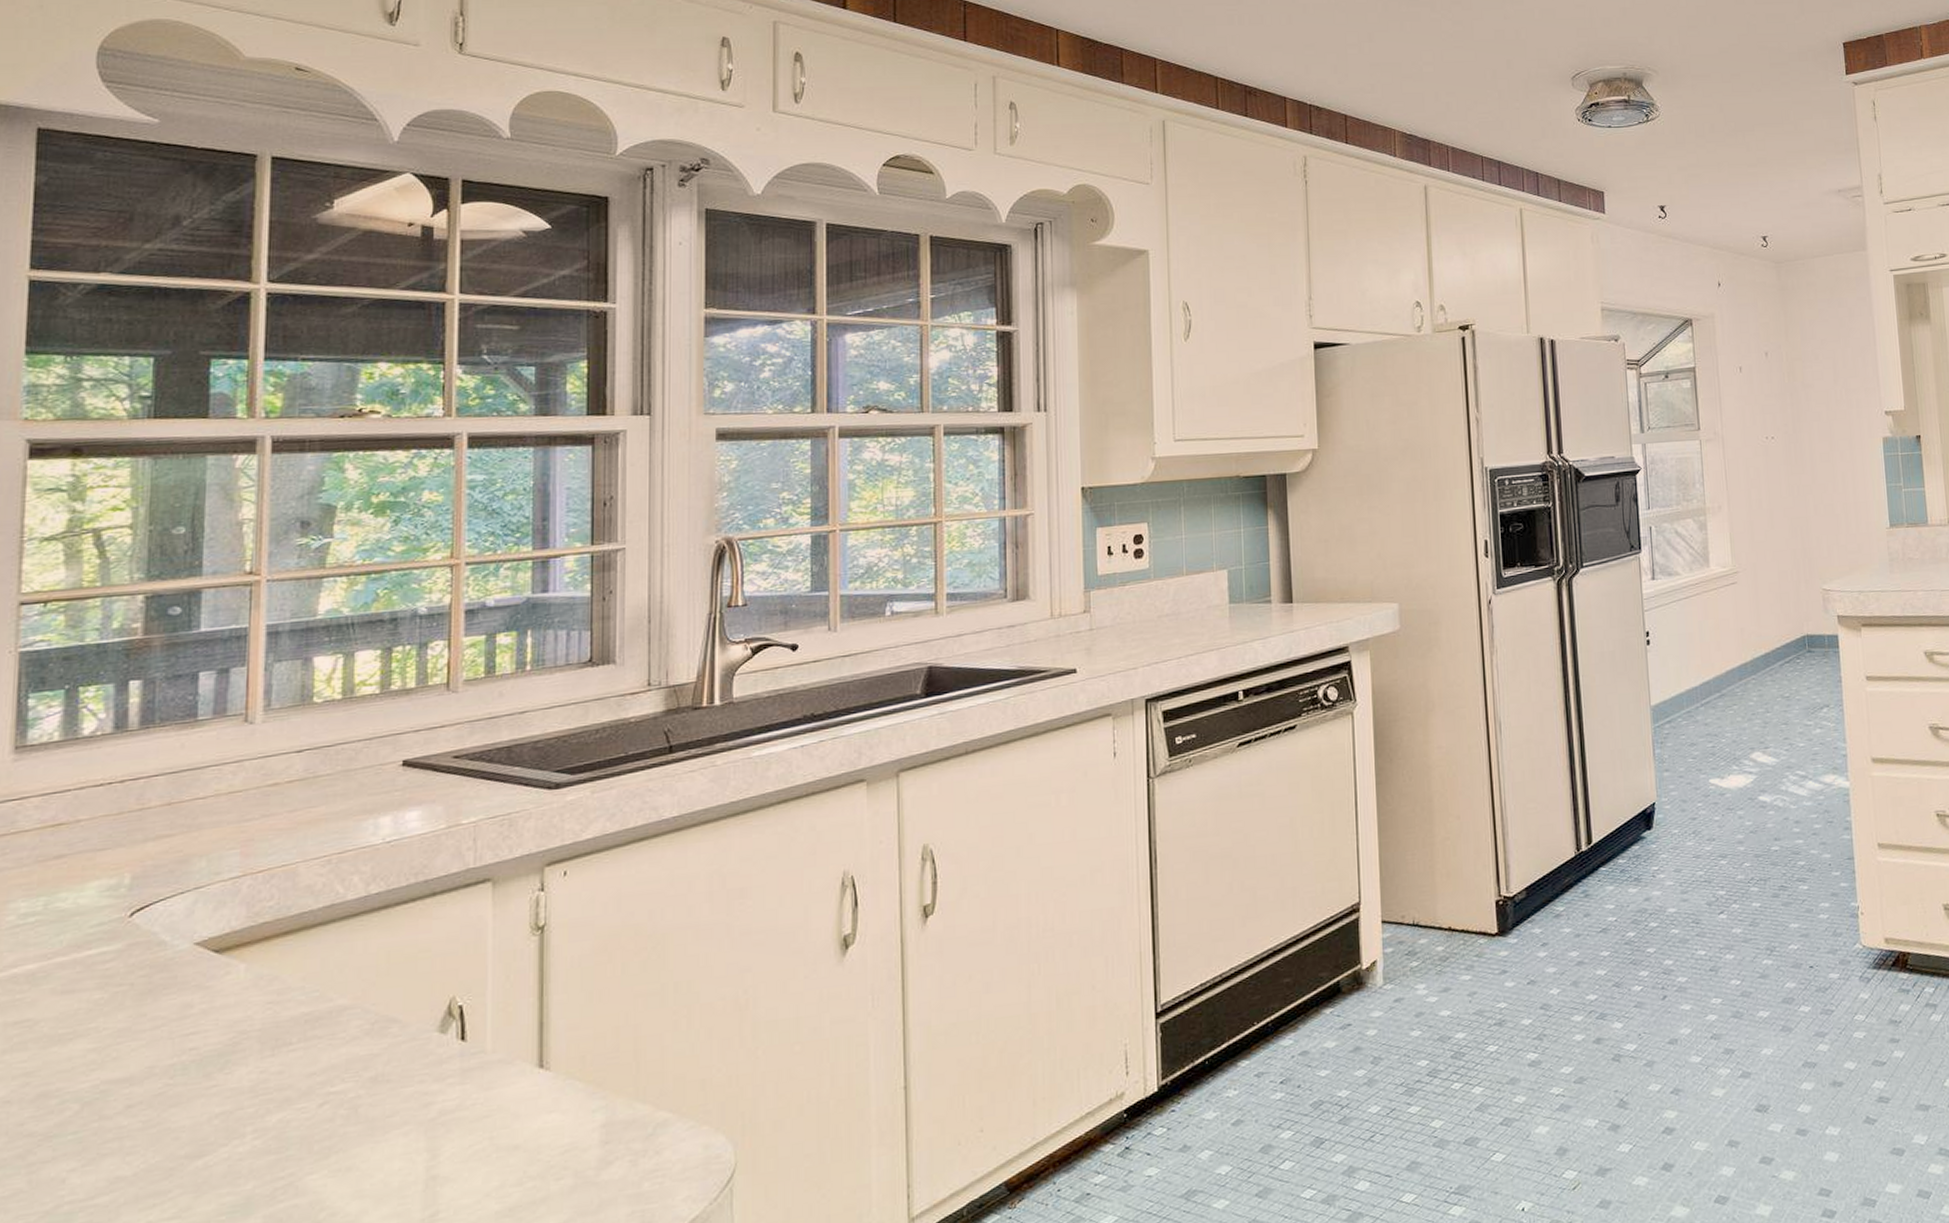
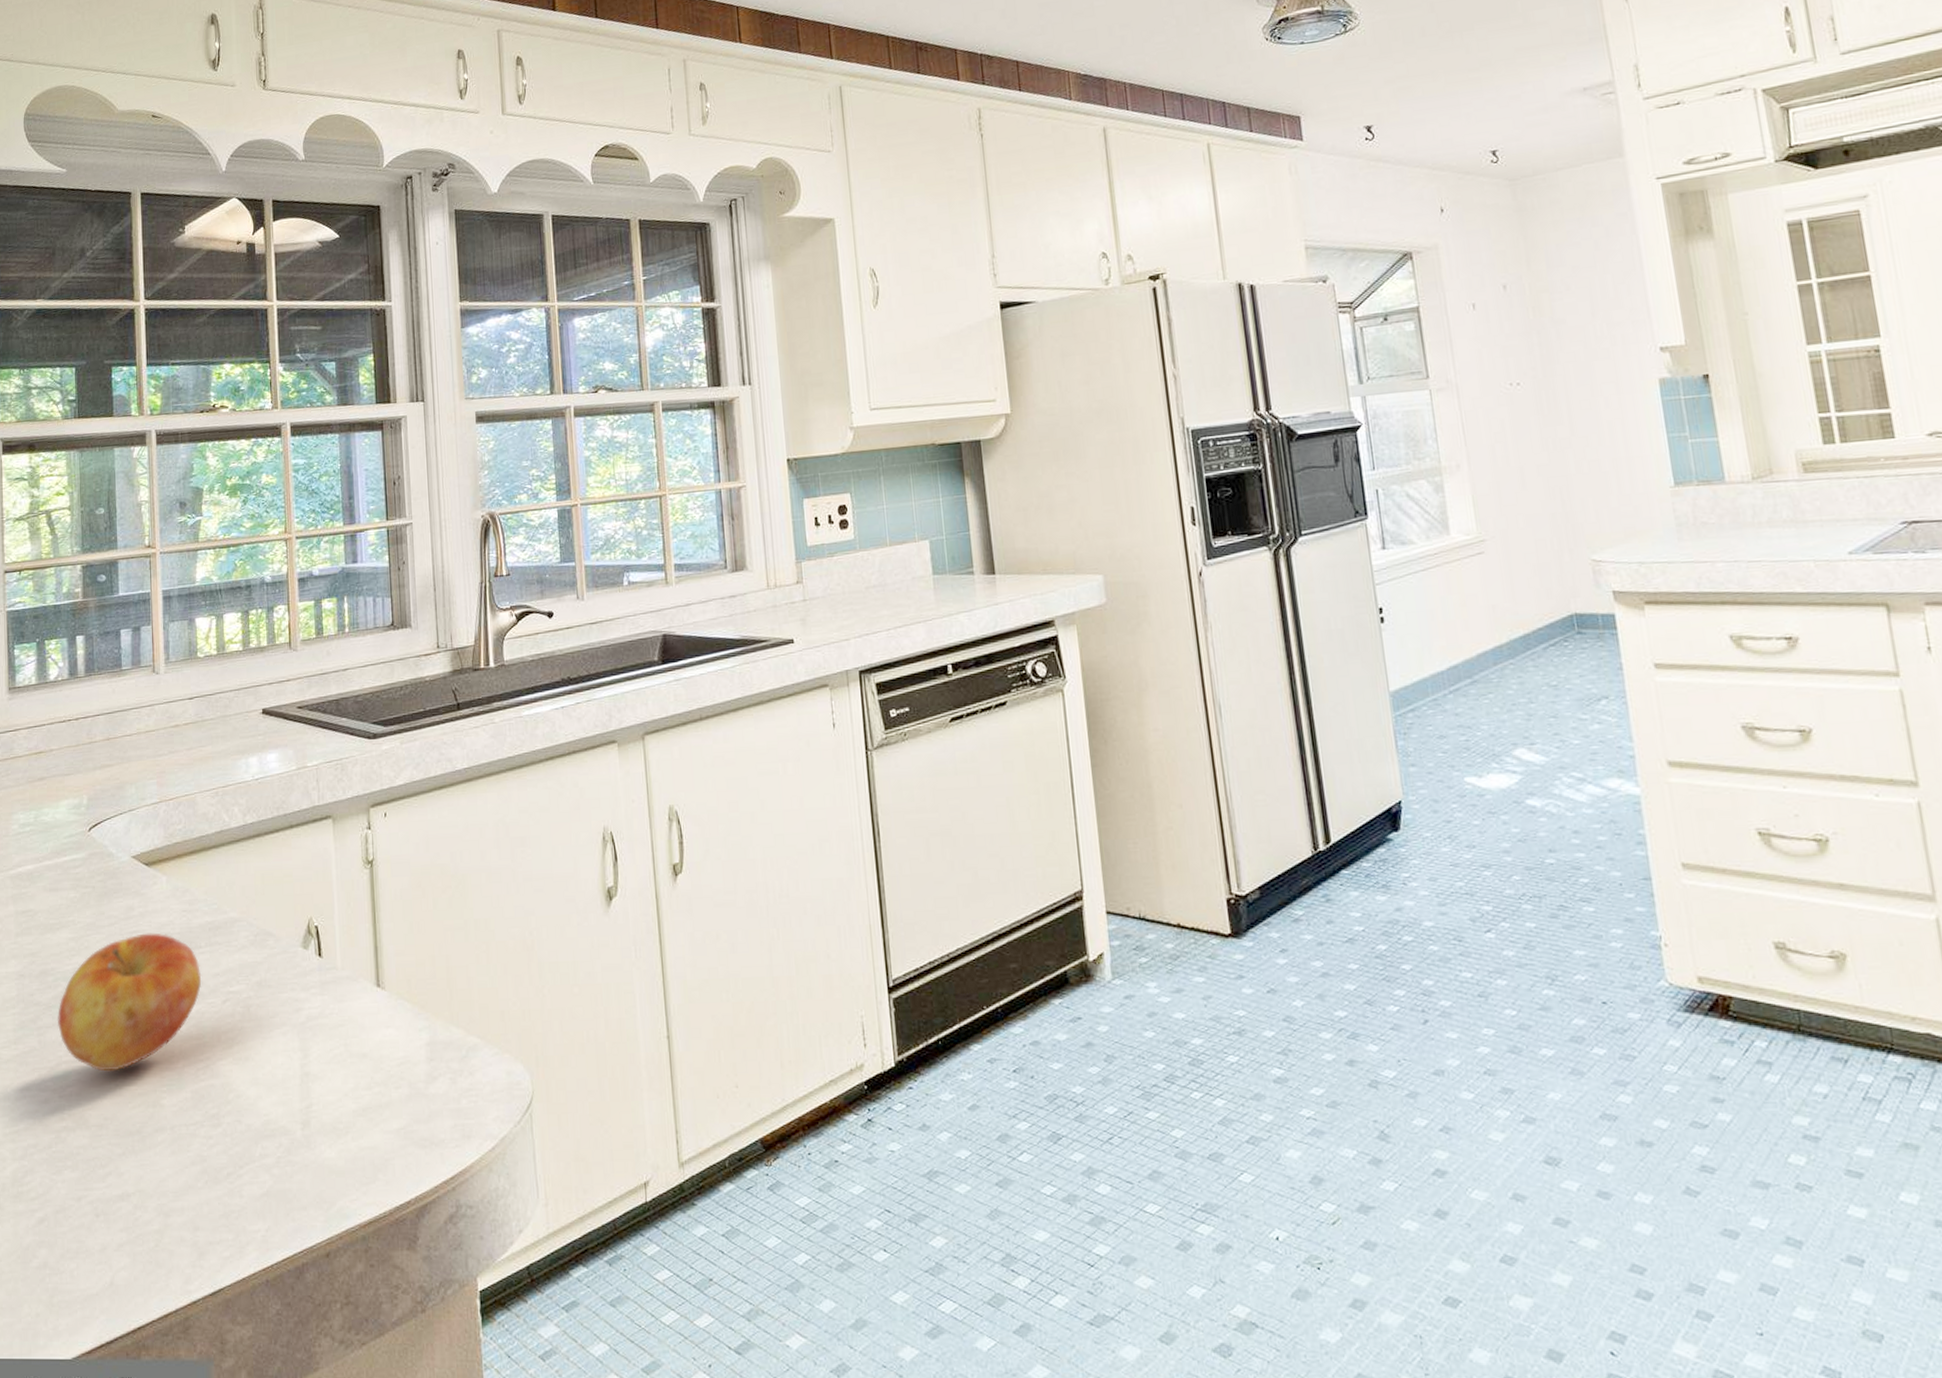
apple: none [59,1032,290,1208] -> present [57,933,202,1072]

